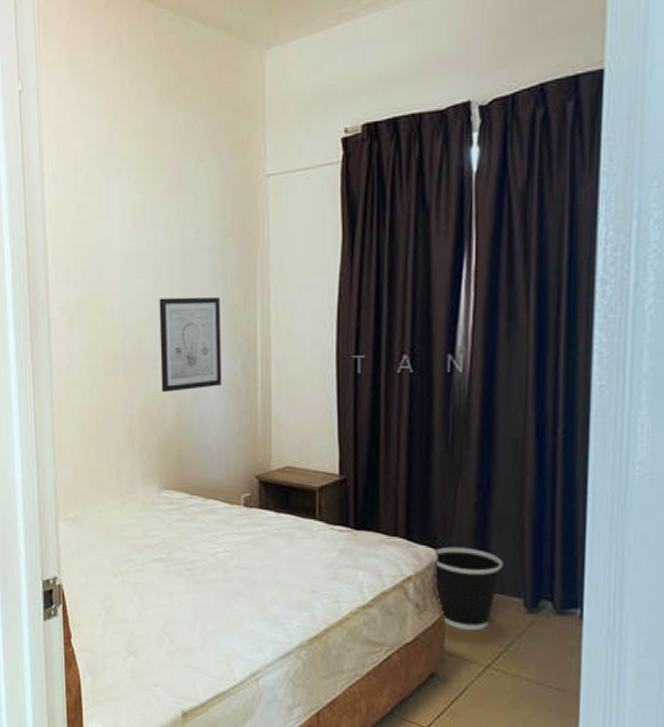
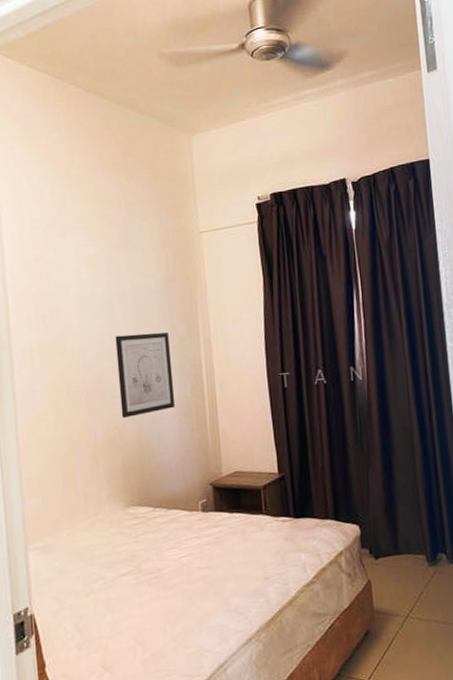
wastebasket: present [433,546,503,631] -> none [357,519,408,589]

